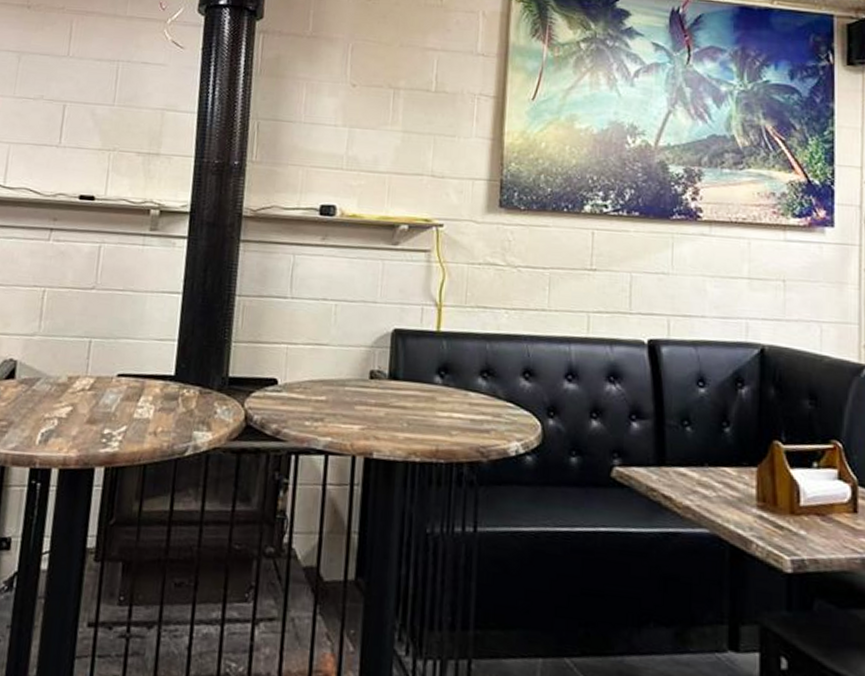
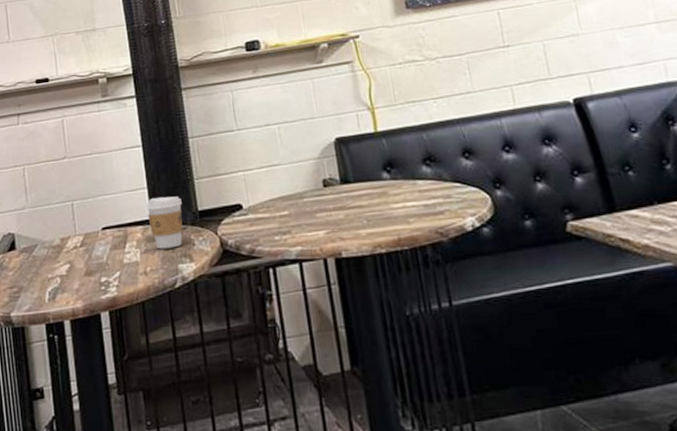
coffee cup: none [171,353,213,412] -> present [146,196,183,249]

